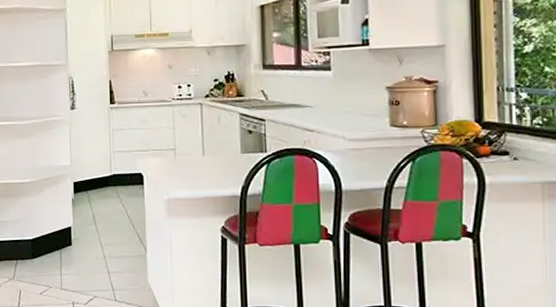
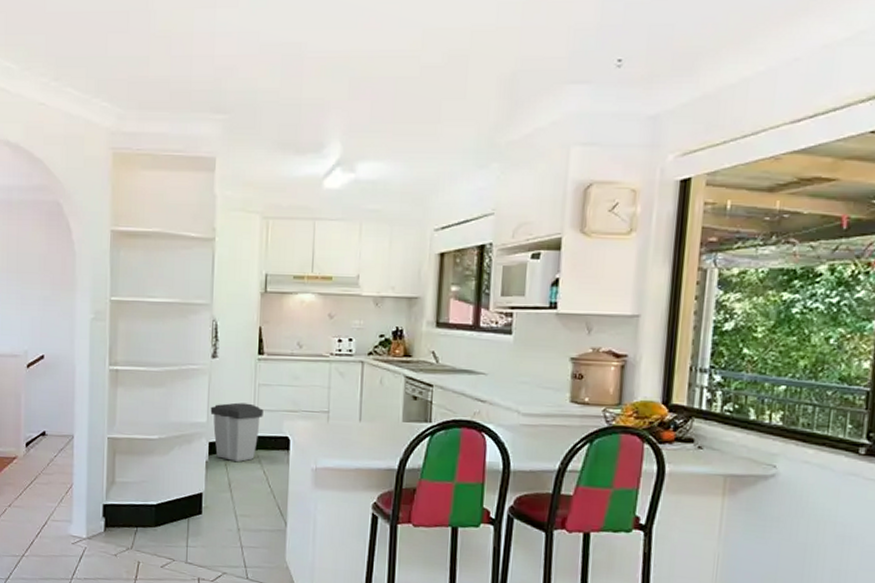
trash can: none [72,146,119,198] -> present [210,402,264,463]

